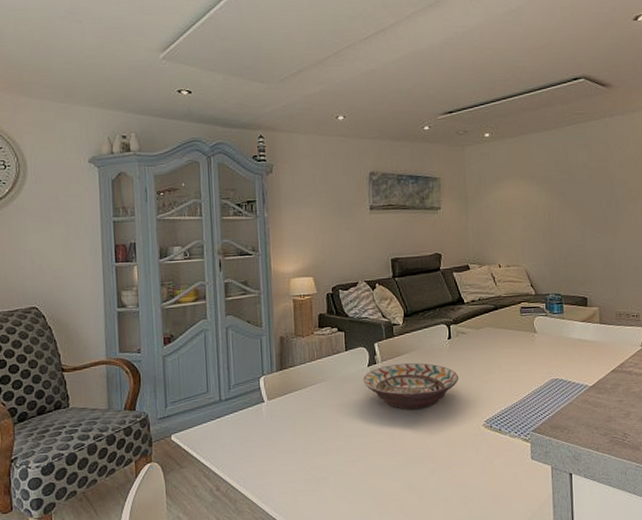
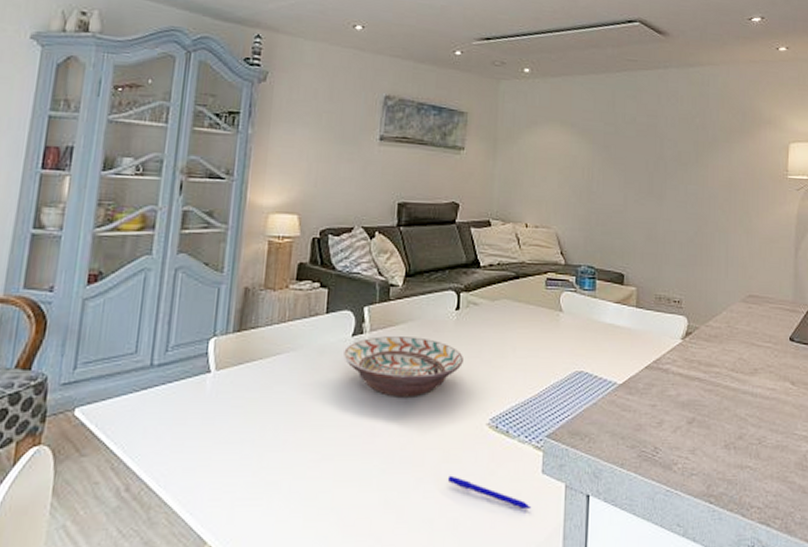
pen: none [456,465,525,486] -> present [447,475,532,509]

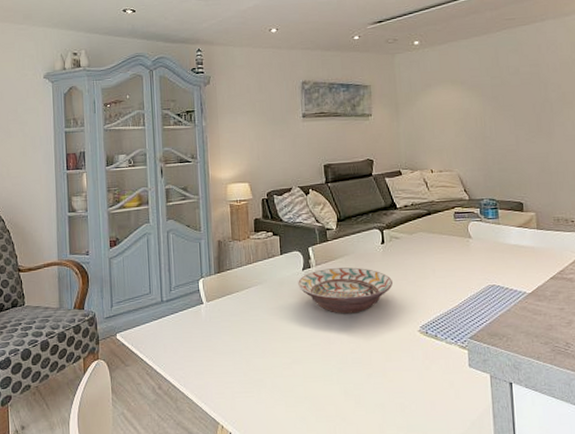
pen: present [447,475,532,509] -> none [391,371,464,394]

